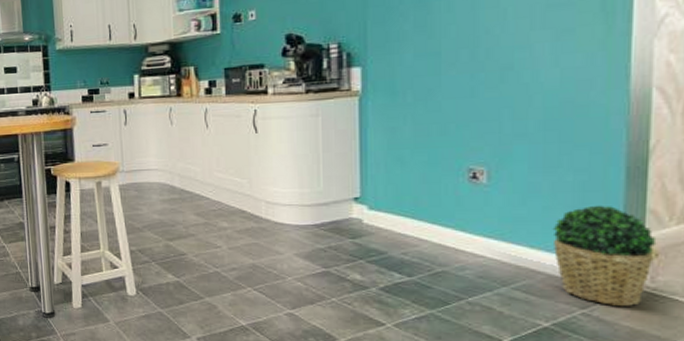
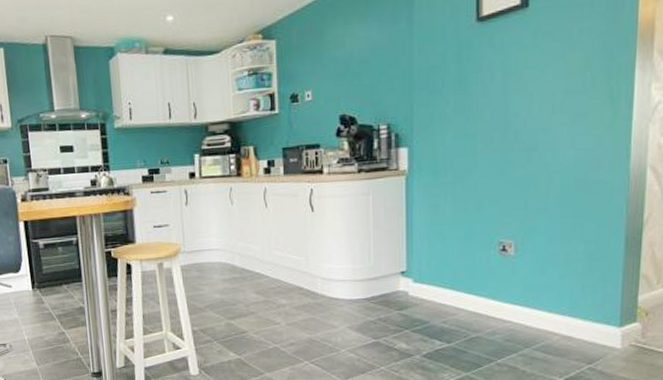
potted plant: present [552,205,657,306] -> none [567,272,647,360]

